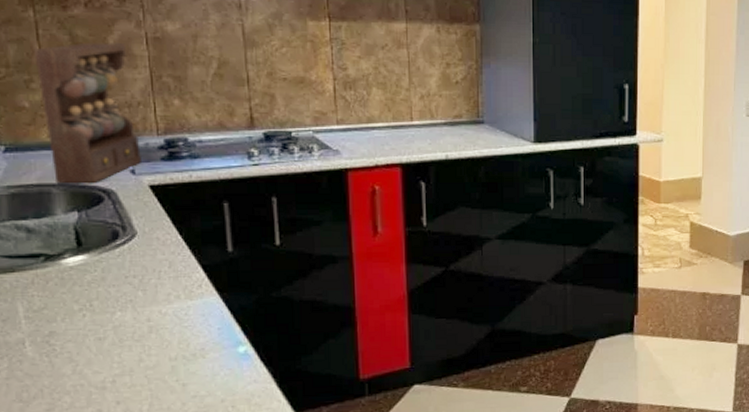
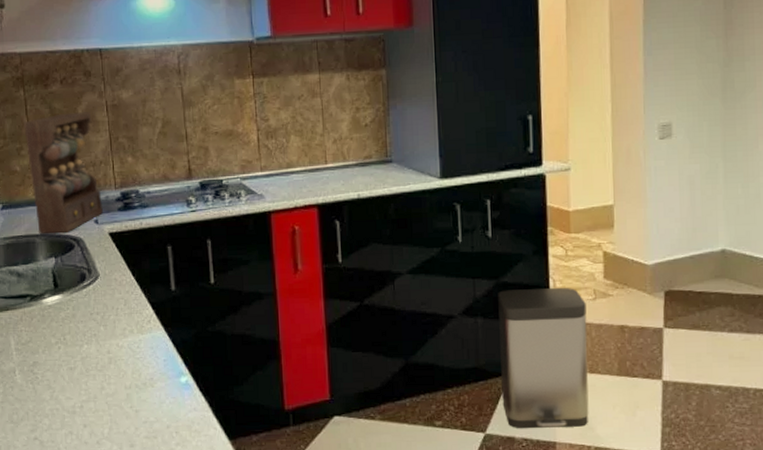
pedal bin: none [588,255,672,392] -> present [498,287,589,428]

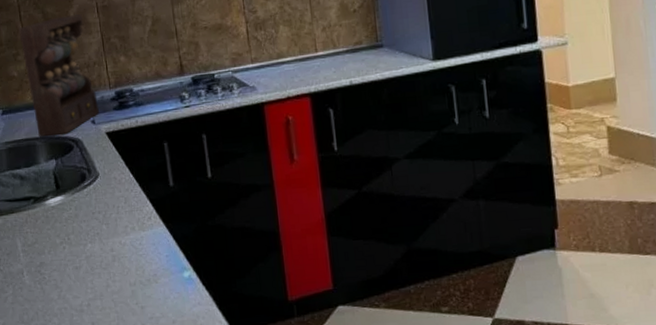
pedal bin: present [498,287,589,428] -> none [499,164,601,312]

